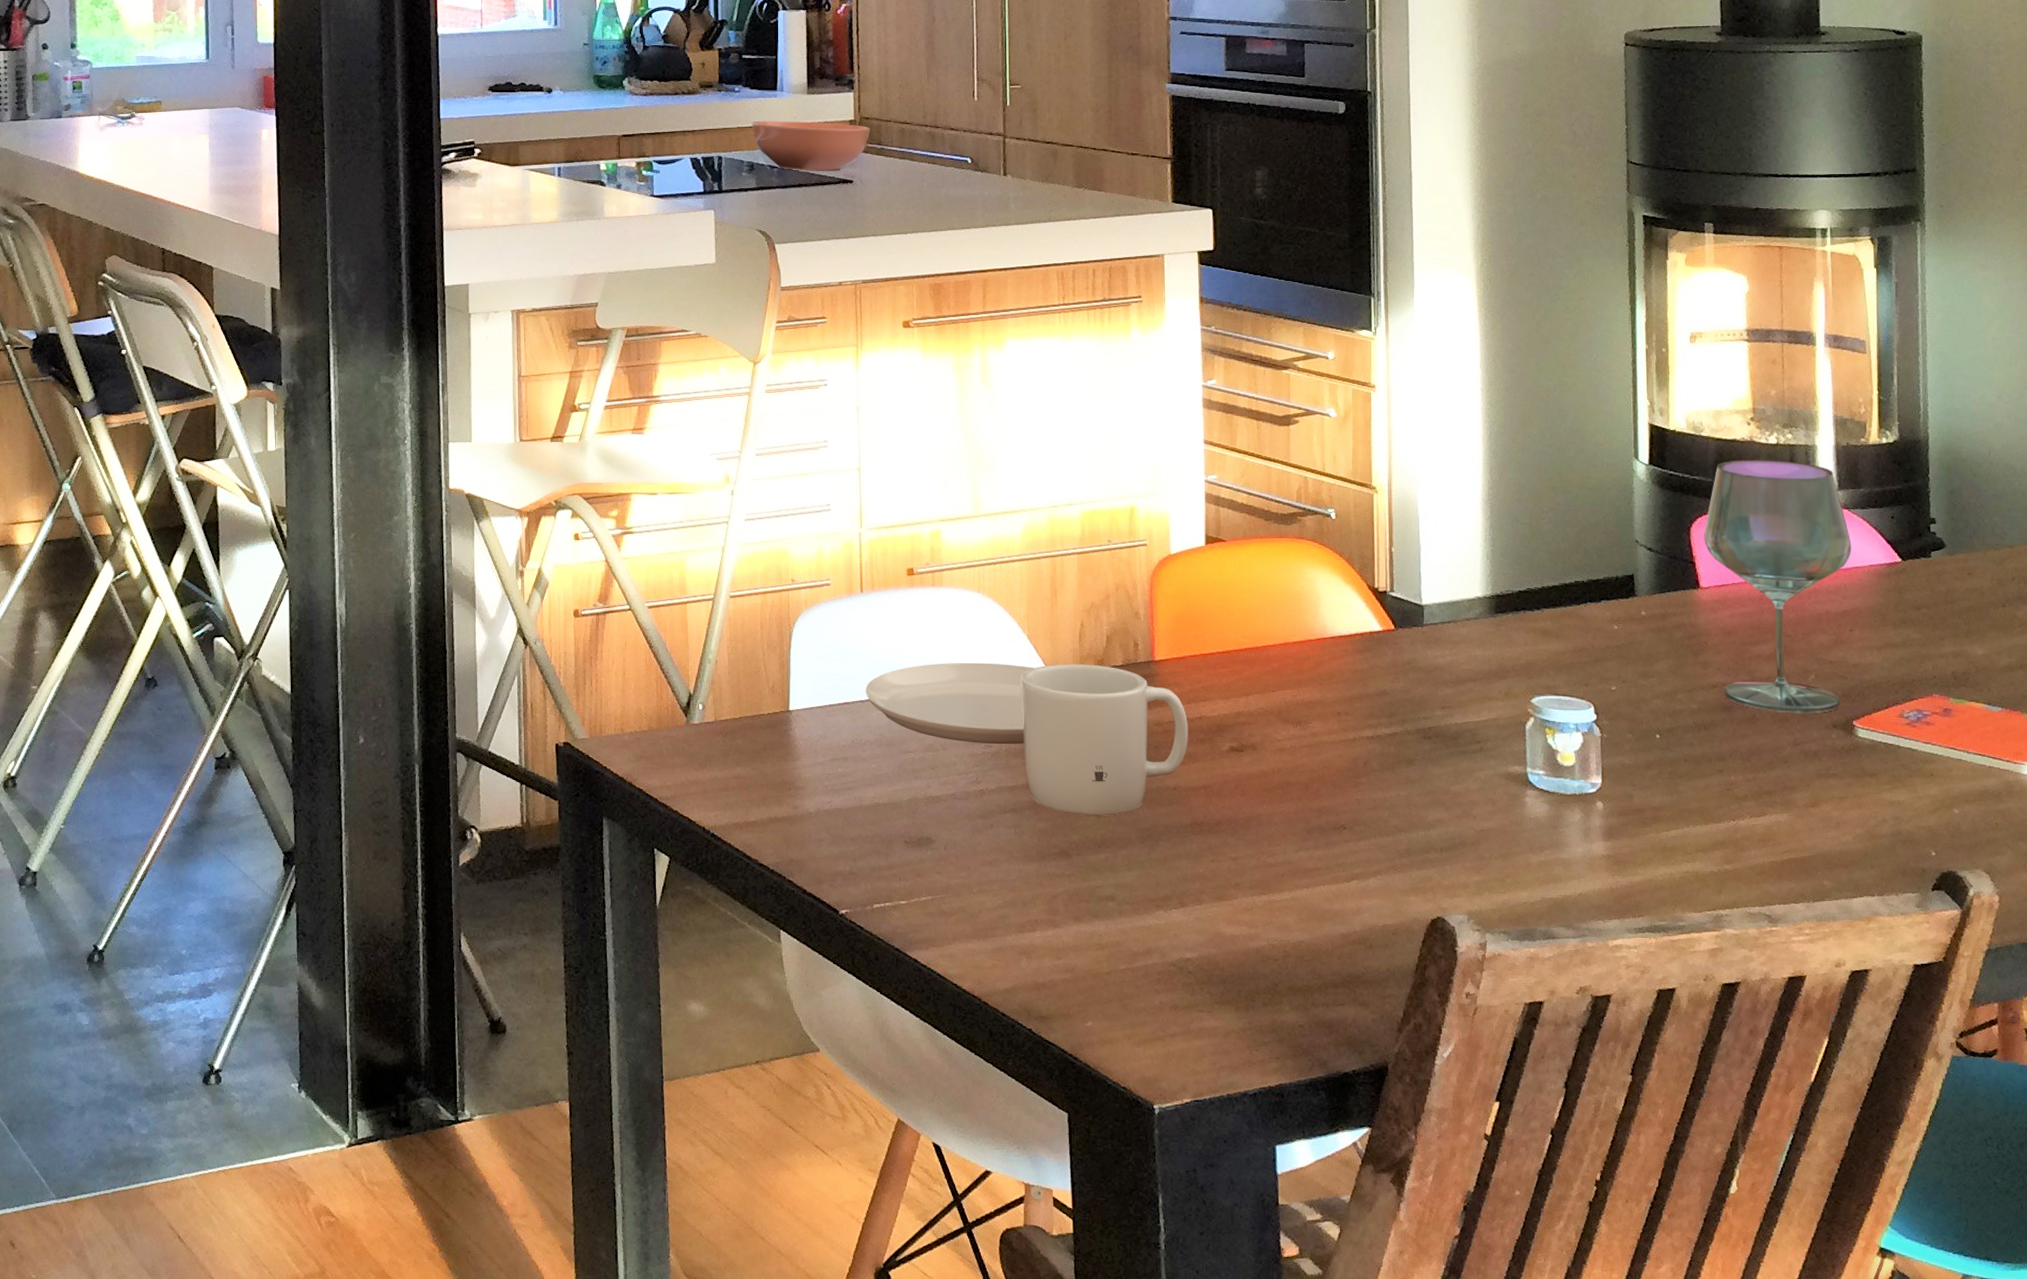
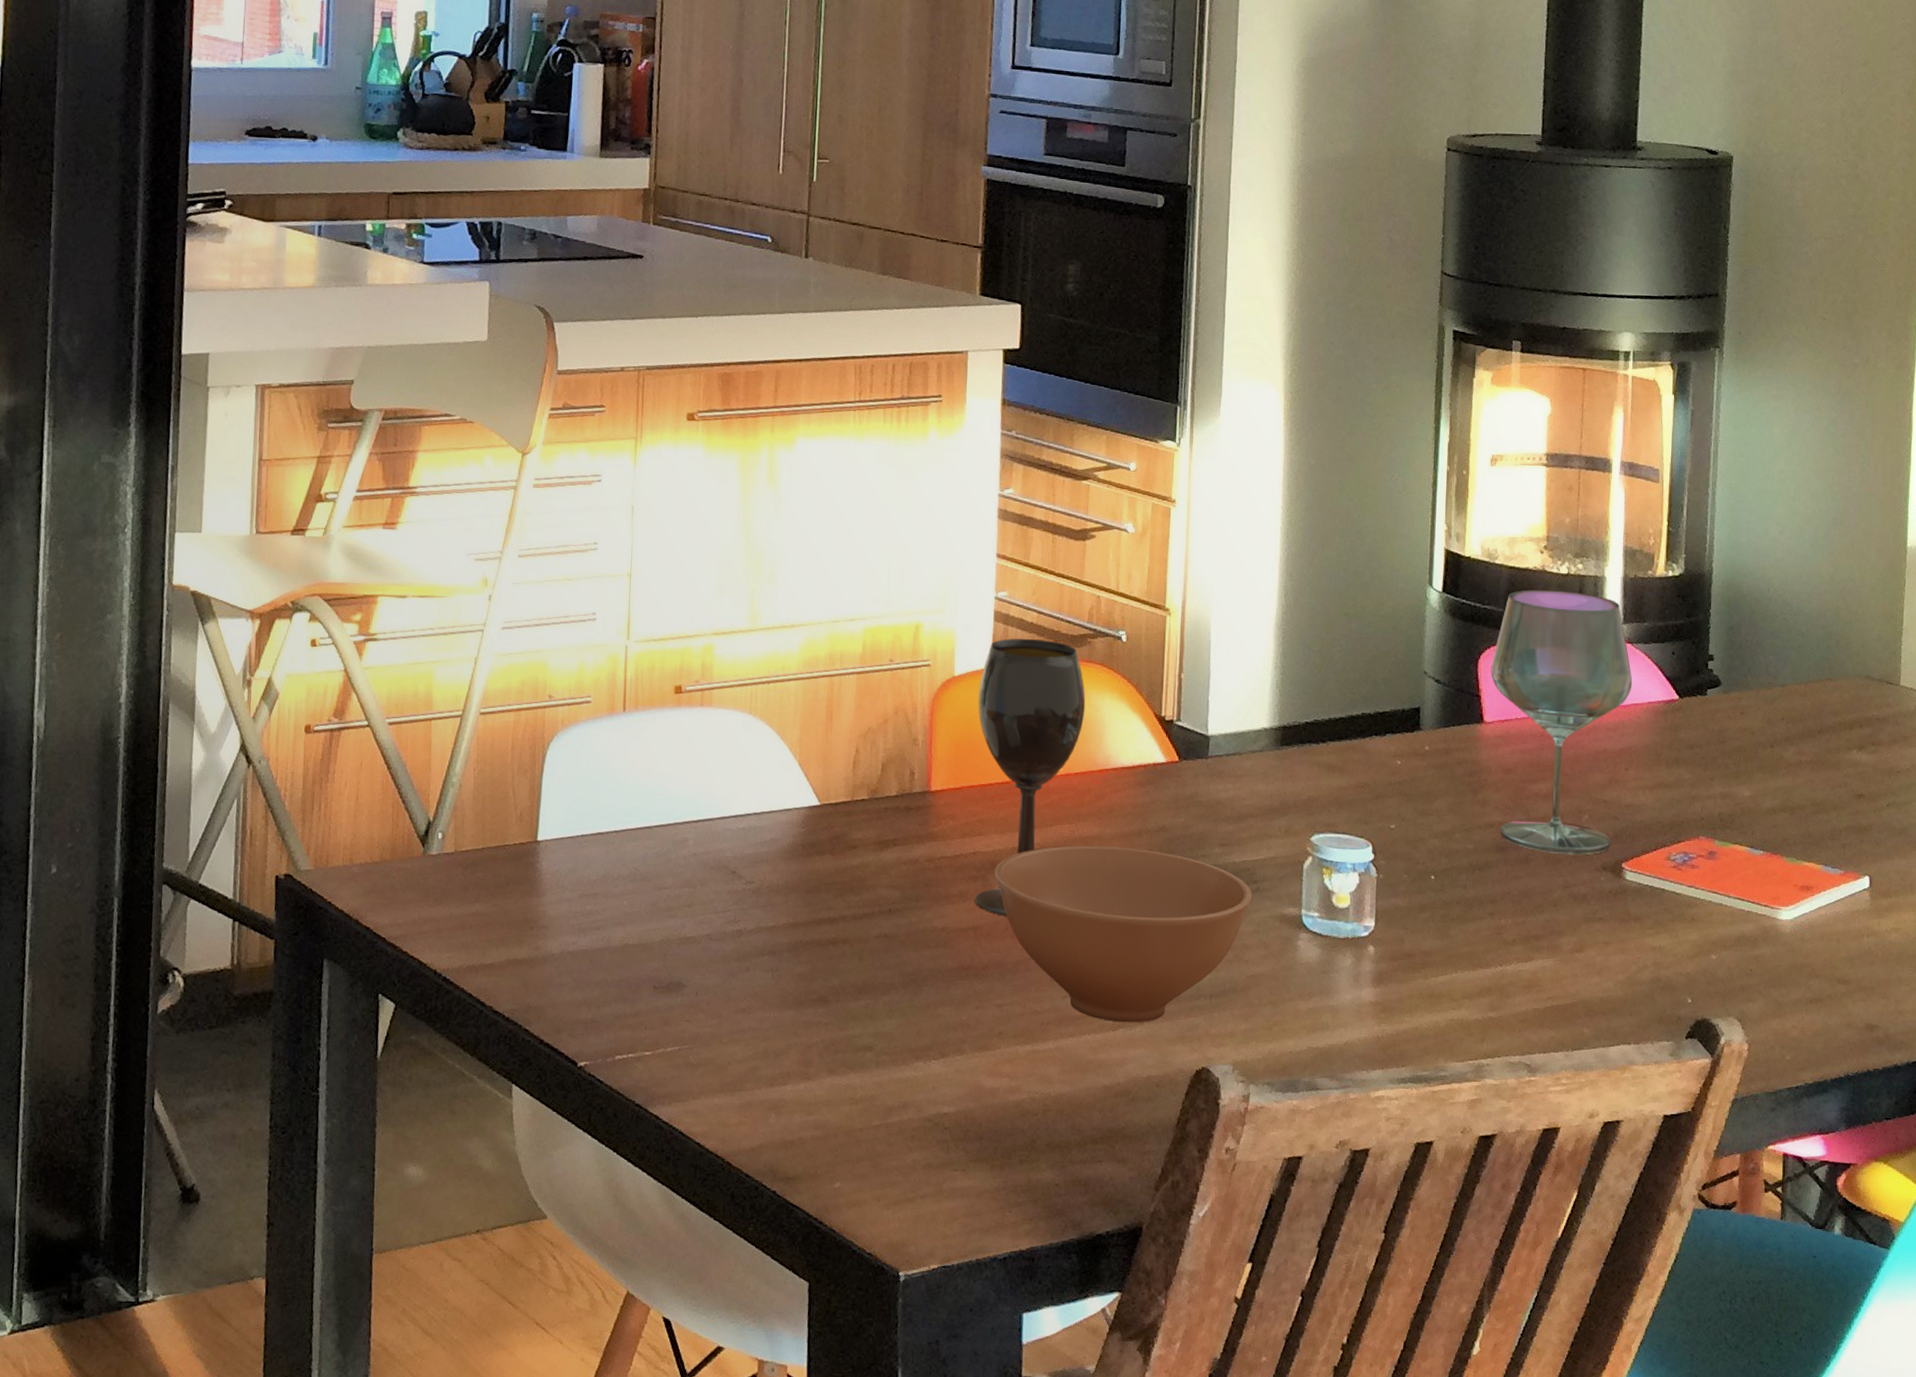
bowl: present [752,120,871,171] -> none [537,184,666,245]
plate: present [865,662,1035,744] -> none [621,790,804,880]
mug: present [1020,664,1189,816] -> none [786,793,962,959]
wine glass: none [1195,517,1300,776] -> present [974,638,1086,916]
bowl: none [1222,709,1476,875] -> present [995,845,1252,1023]

